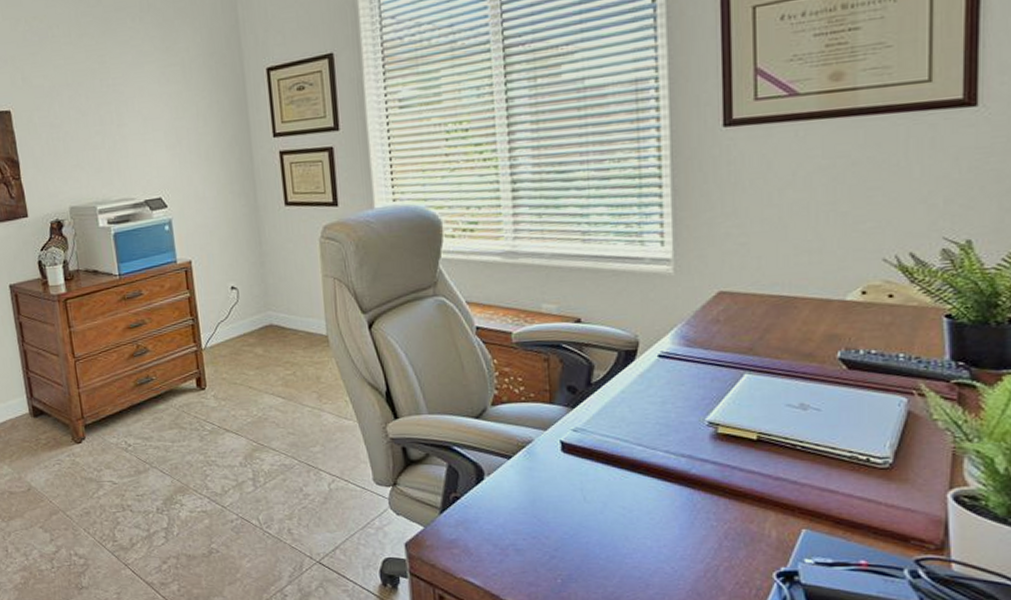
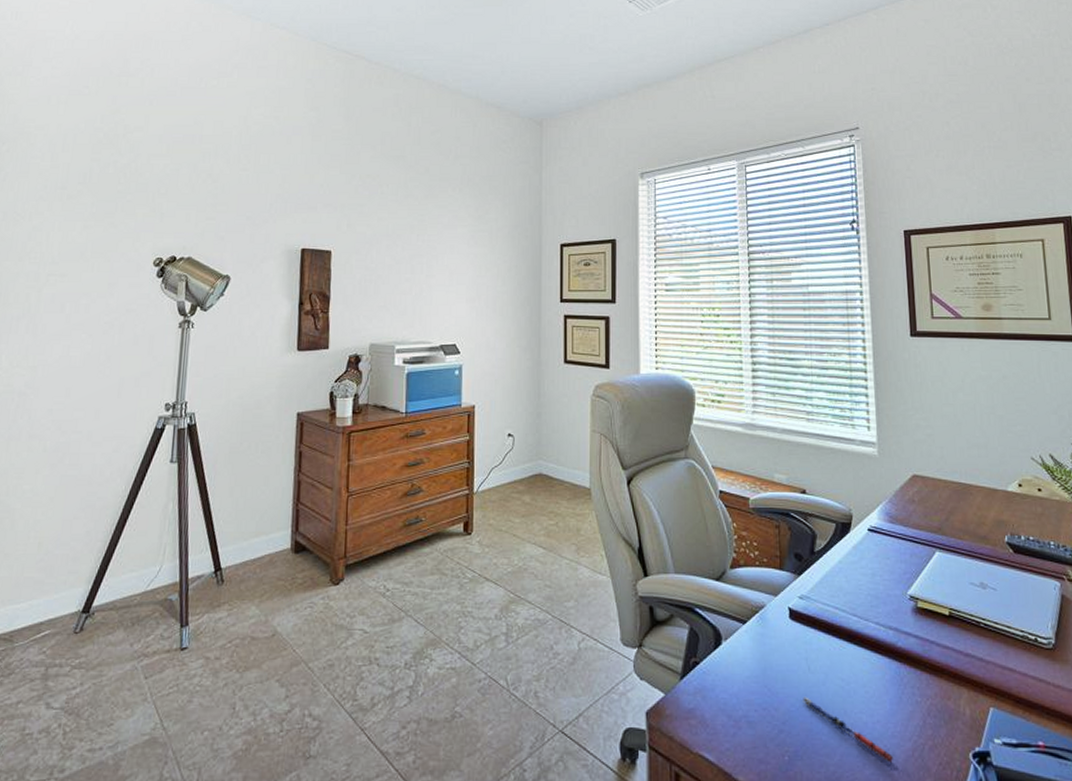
pen: none [577,525,683,583] -> present [802,696,894,762]

